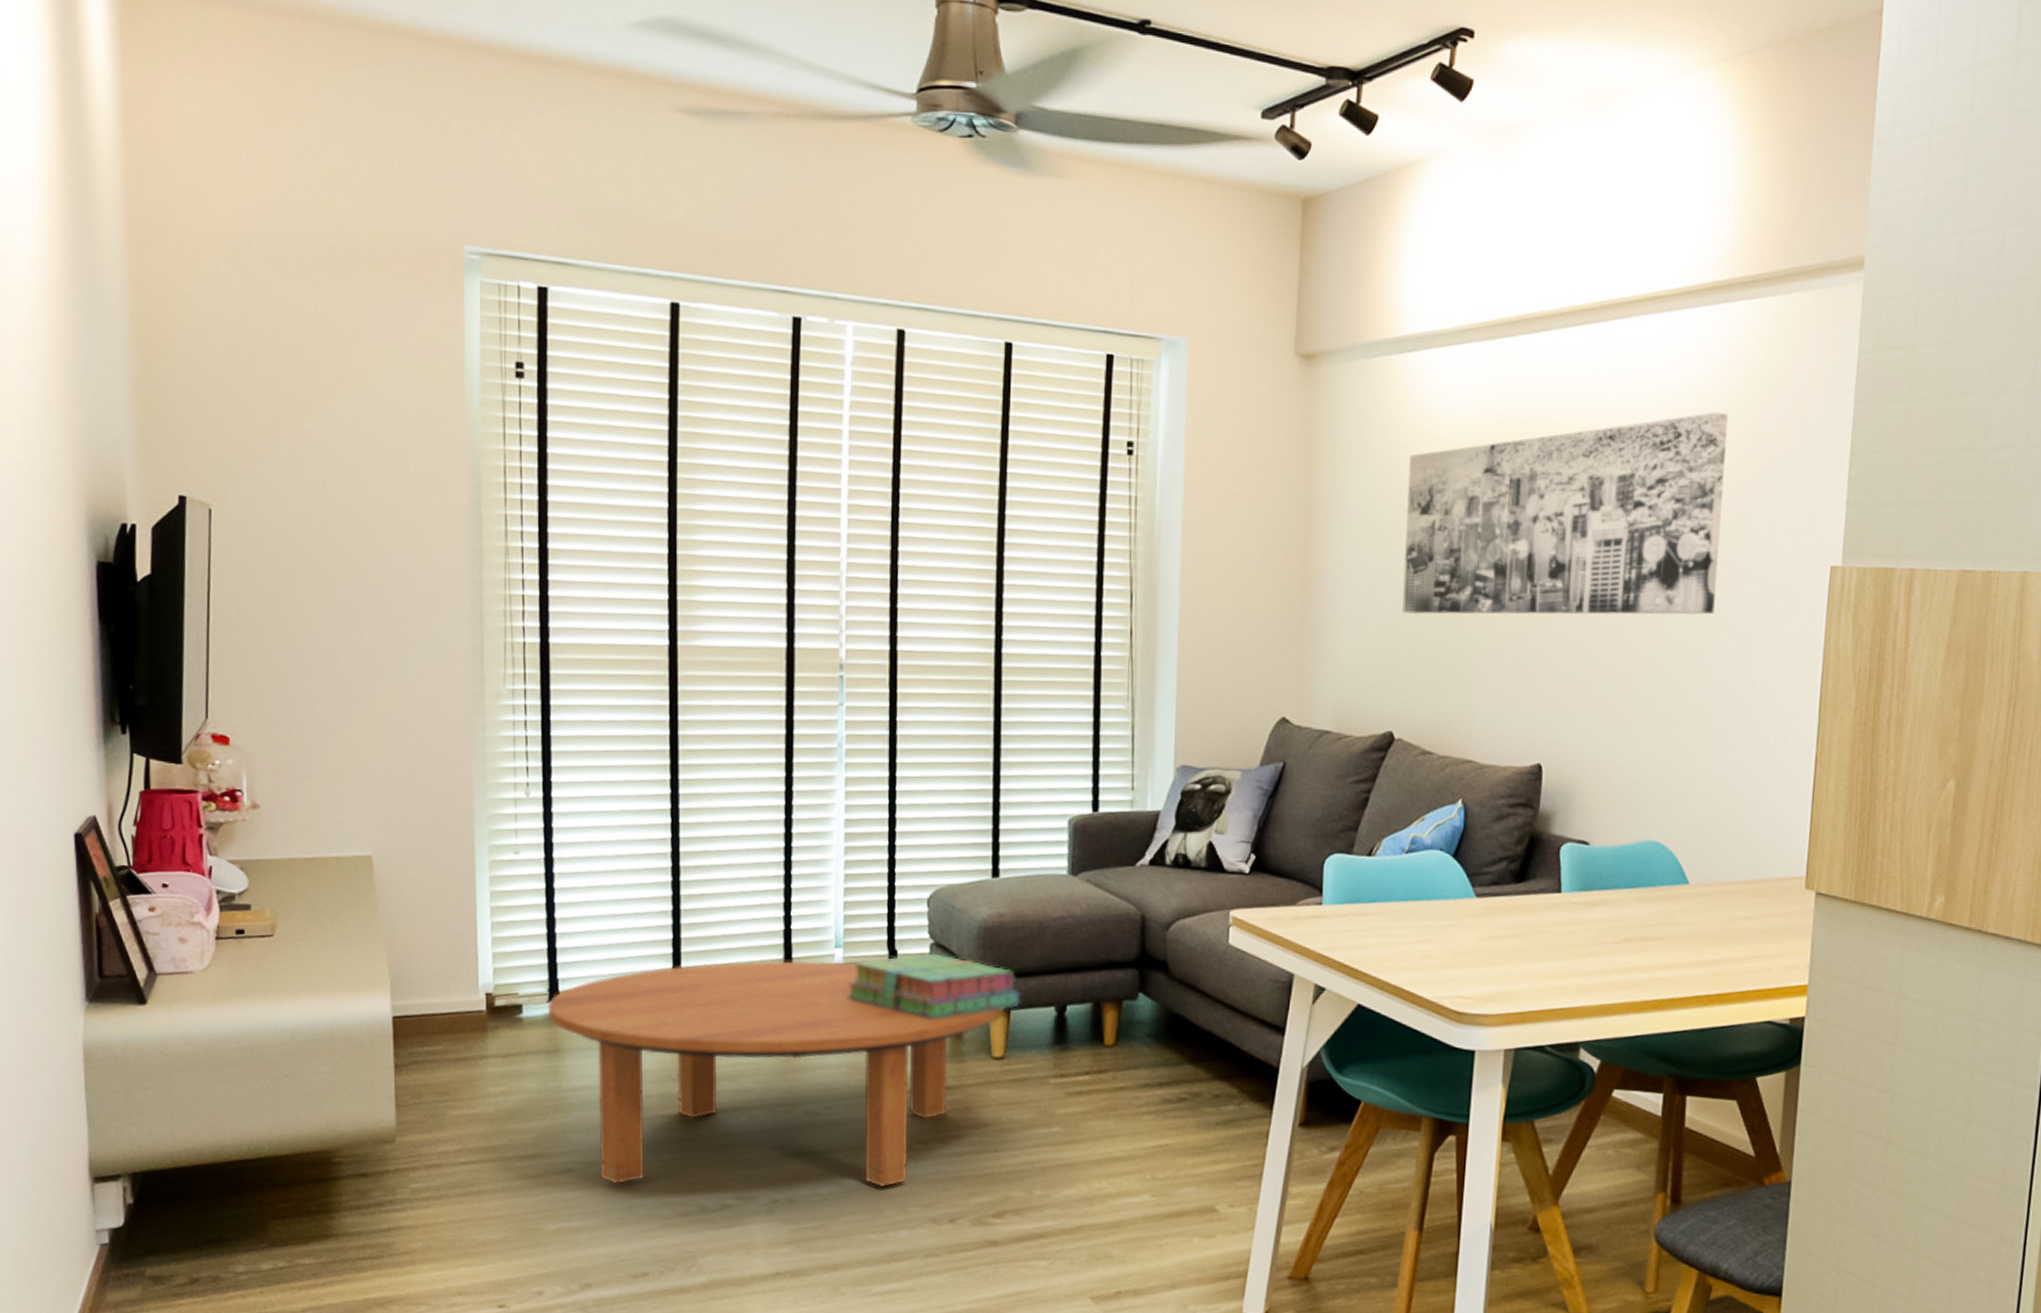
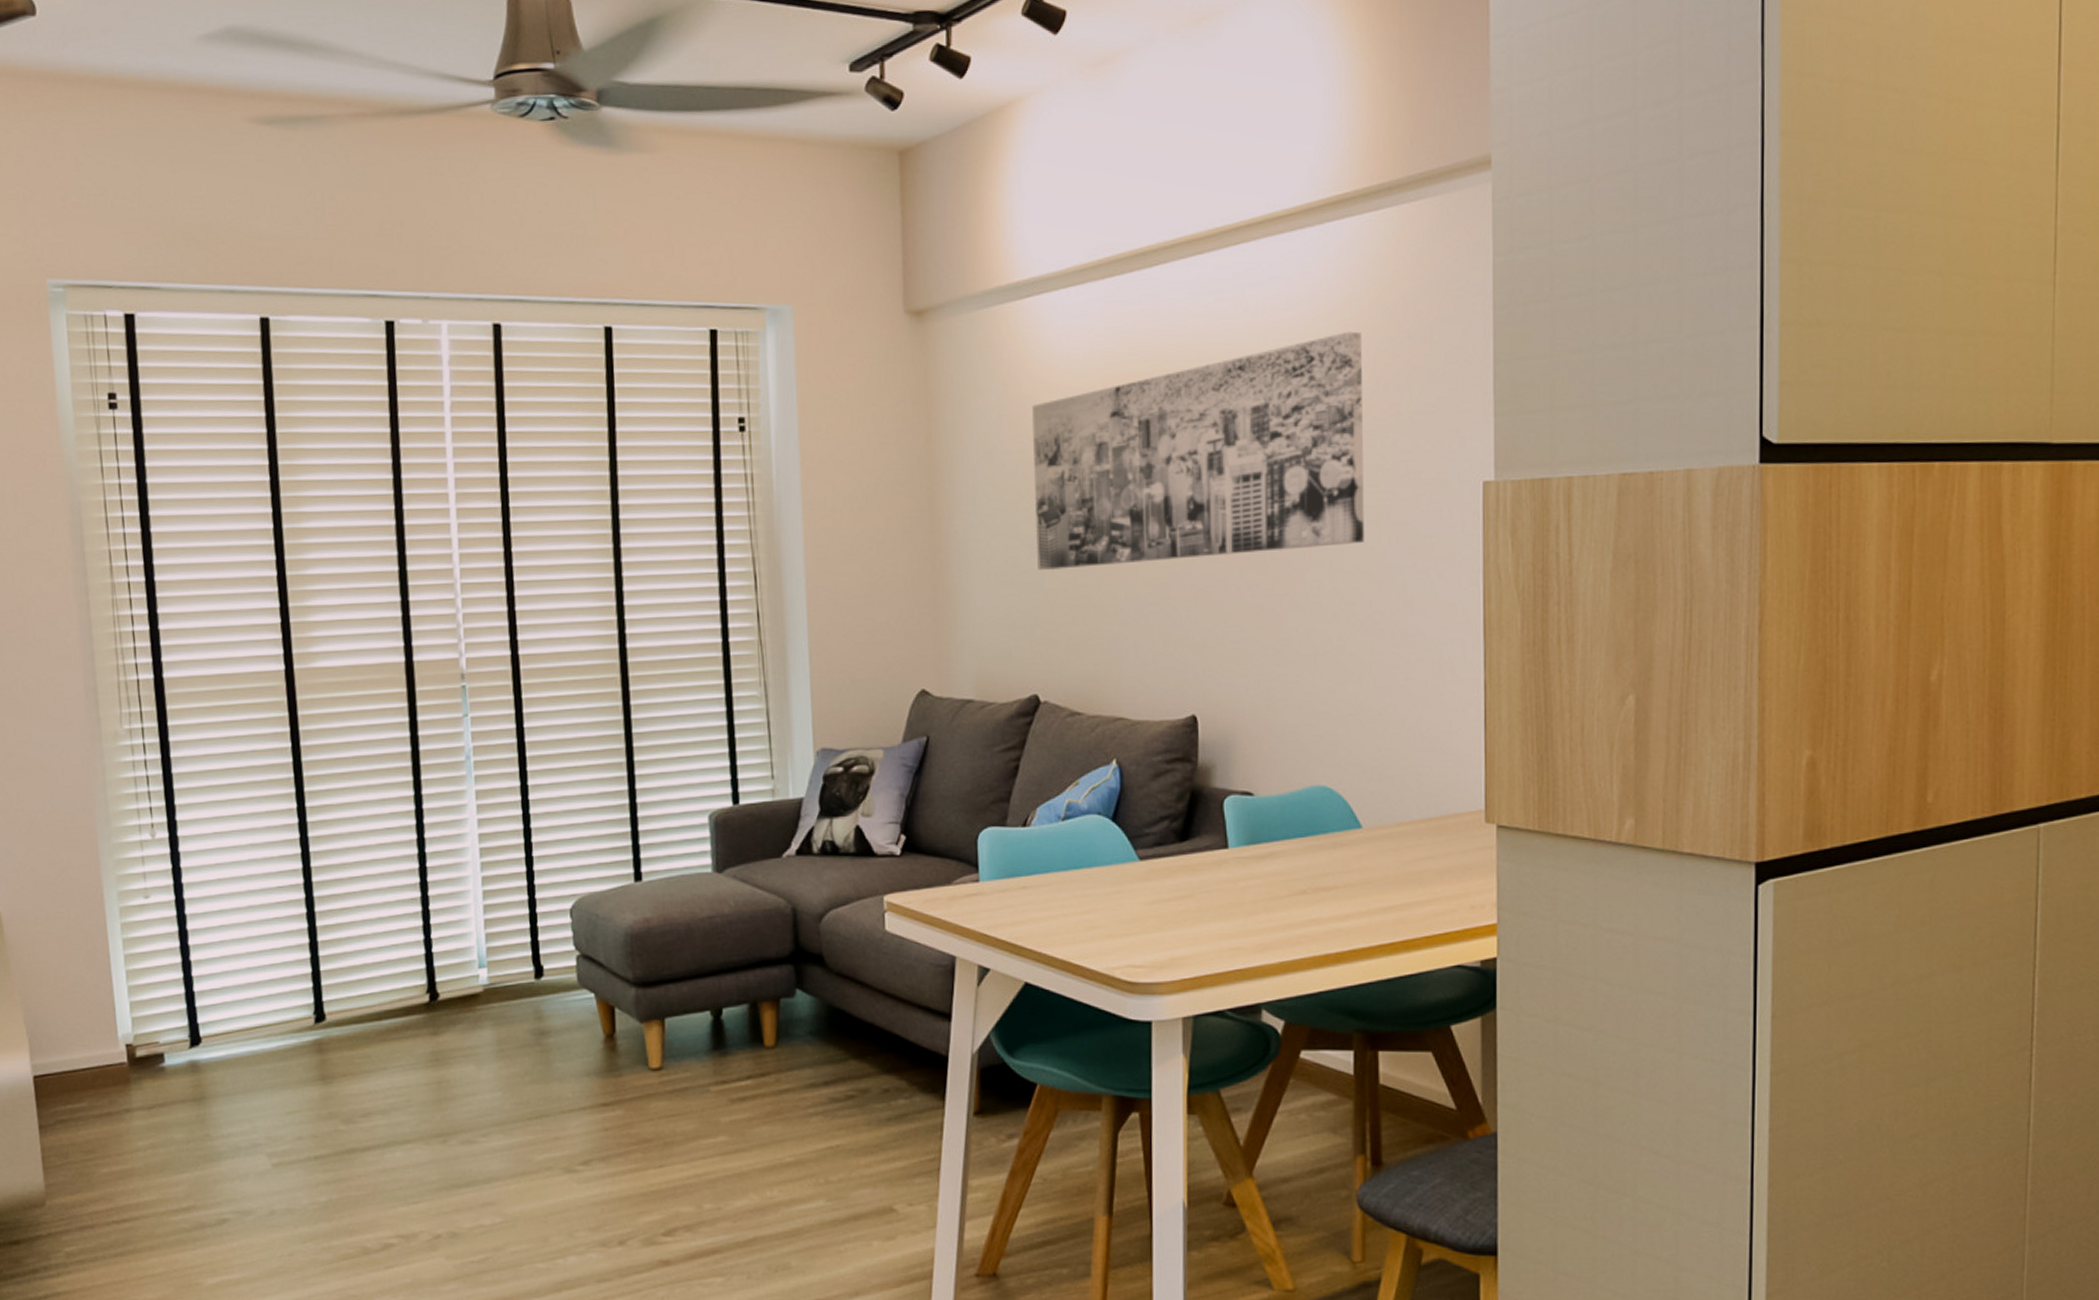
coffee table: present [547,960,1005,1188] -> none [189,982,659,1232]
stack of books: present [847,953,1021,1019] -> none [494,965,675,1034]

